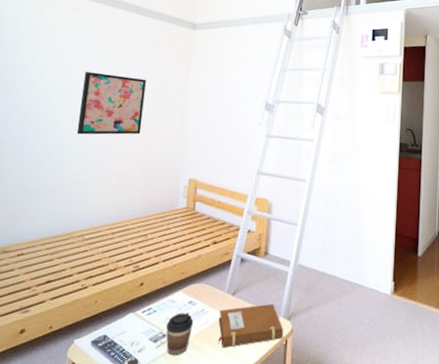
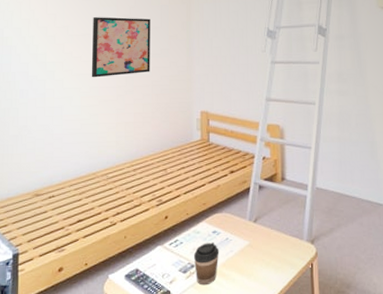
notebook: present [218,303,284,347] -> none [243,228,309,274]

